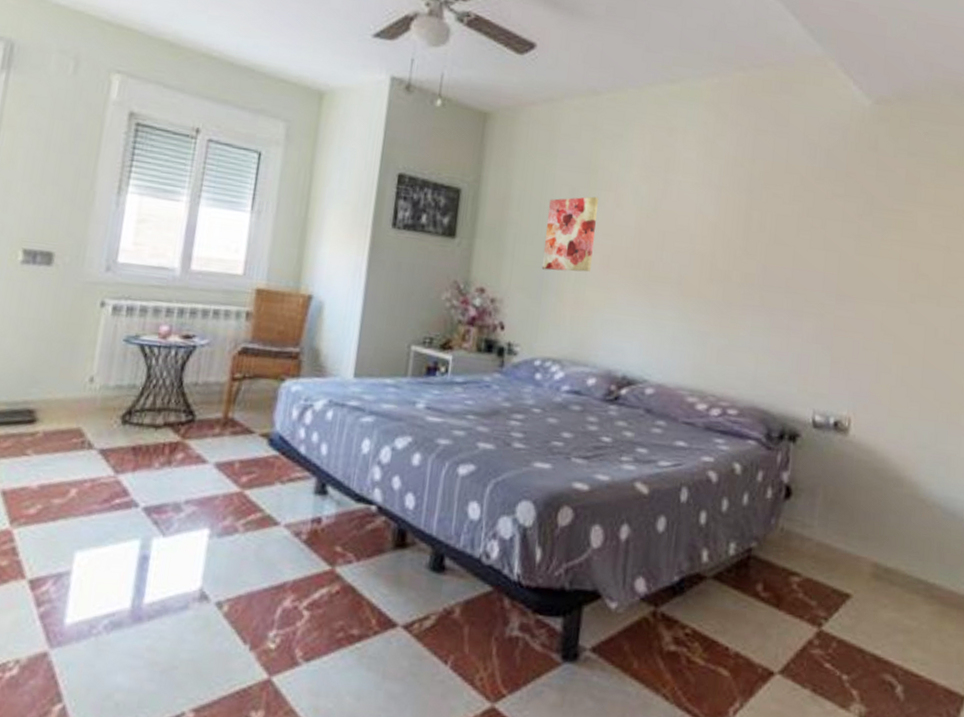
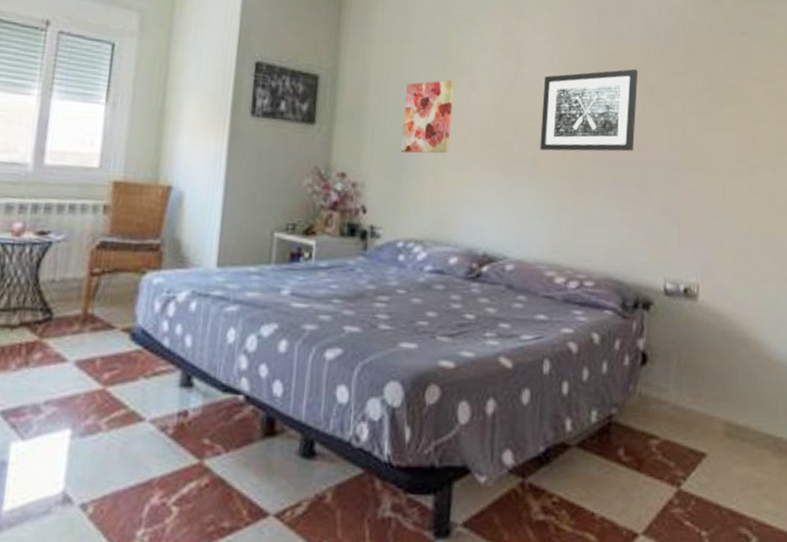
wall art: none [685,189,795,276] -> present [539,68,639,152]

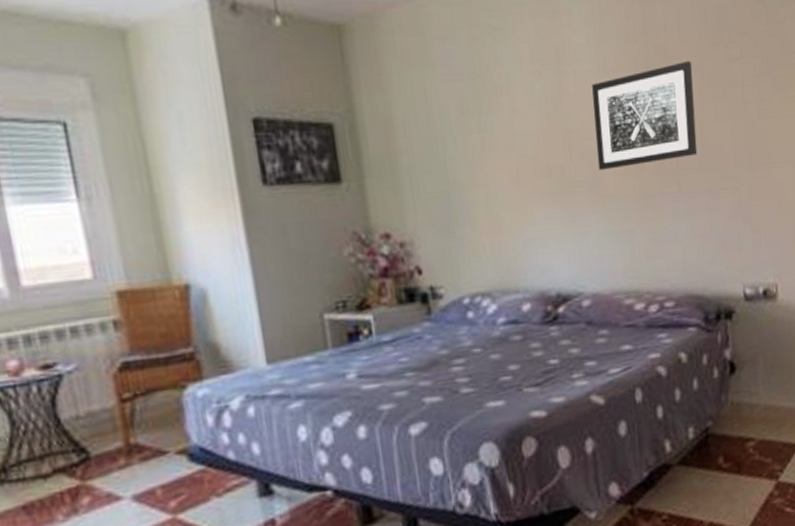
wall art: present [401,79,455,154] -> none [437,105,500,199]

